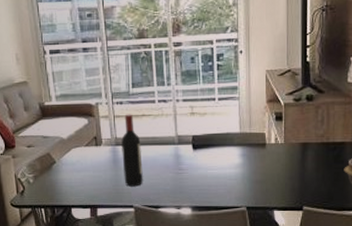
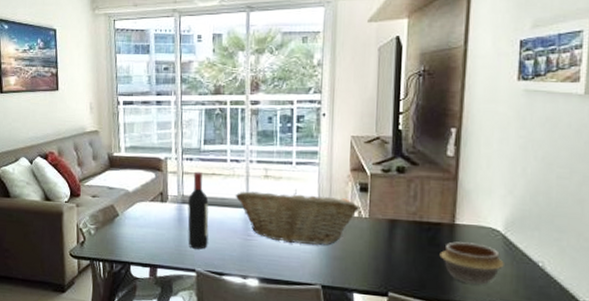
fruit basket: none [165,123,277,173] -> present [235,189,360,245]

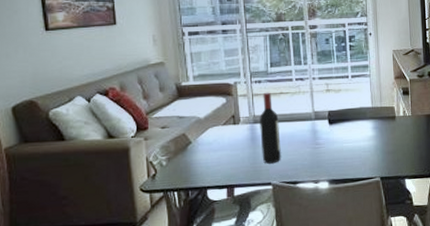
fruit basket: present [235,189,360,245] -> none [302,98,405,146]

